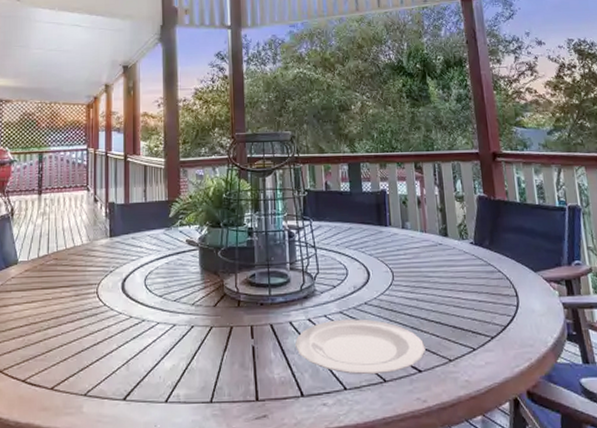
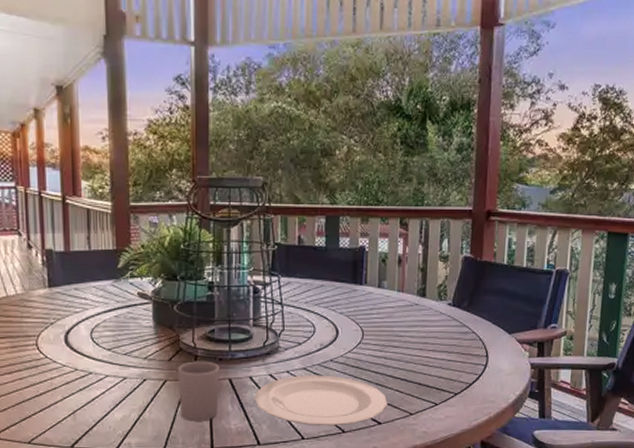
mug: none [222,306,262,371] -> present [177,361,220,422]

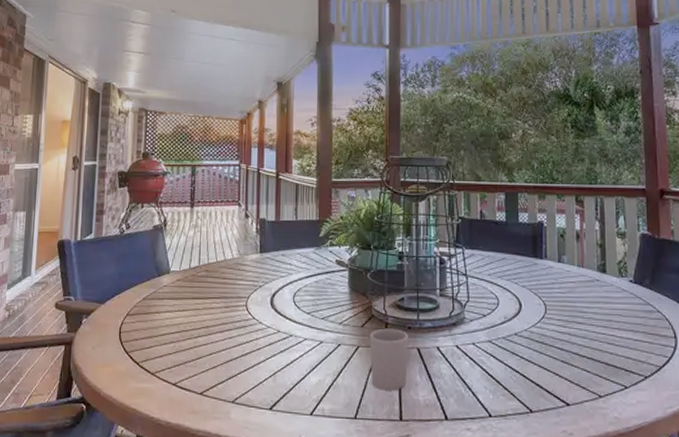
plate: present [253,375,388,426] -> none [441,348,575,405]

